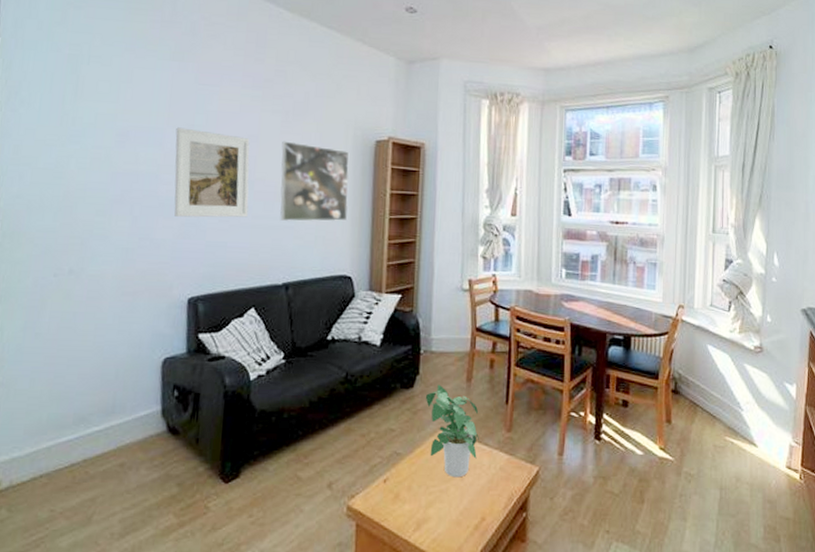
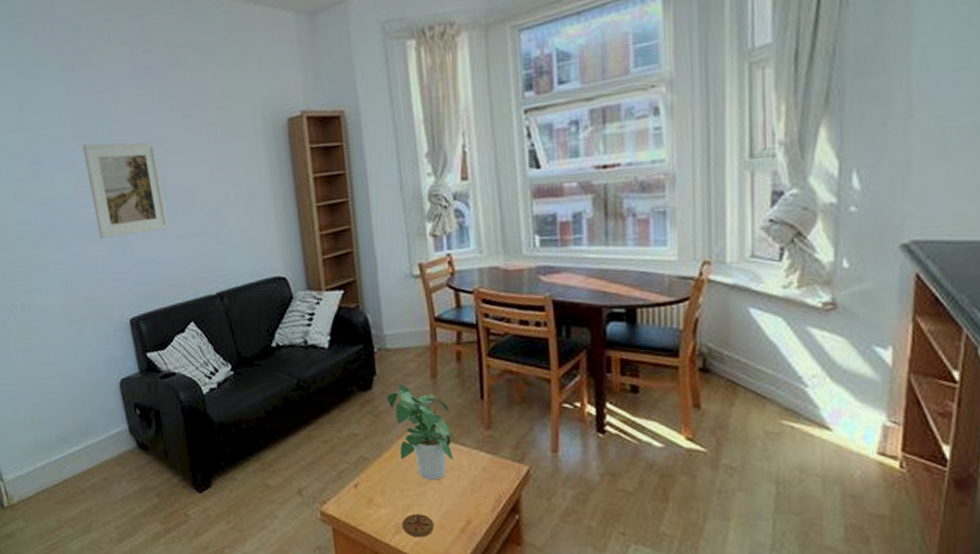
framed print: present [280,141,349,222] -> none [188,137,270,227]
coaster: none [423,511,452,534] -> present [402,514,434,538]

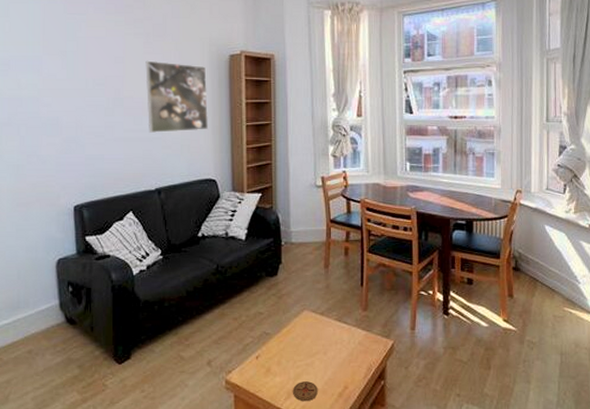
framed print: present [82,142,169,238] -> none [51,54,120,134]
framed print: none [188,137,270,227] -> present [145,60,209,133]
potted plant: present [387,383,454,480] -> none [289,271,338,353]

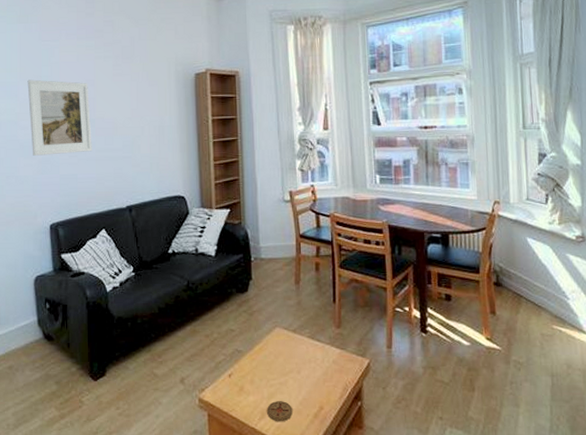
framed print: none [51,54,120,134] -> present [27,79,92,156]
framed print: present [145,60,209,133] -> none [115,82,177,152]

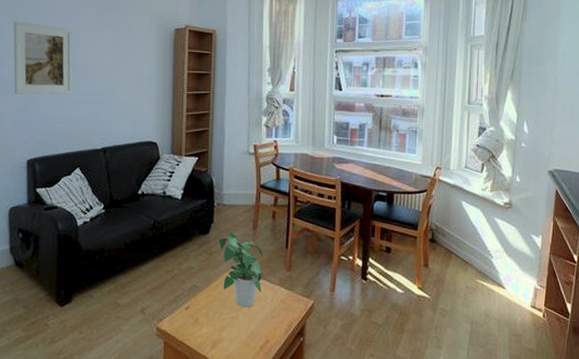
potted plant: none [260,287,311,371] -> present [219,231,264,308]
coaster: present [267,401,293,422] -> none [218,333,241,352]

